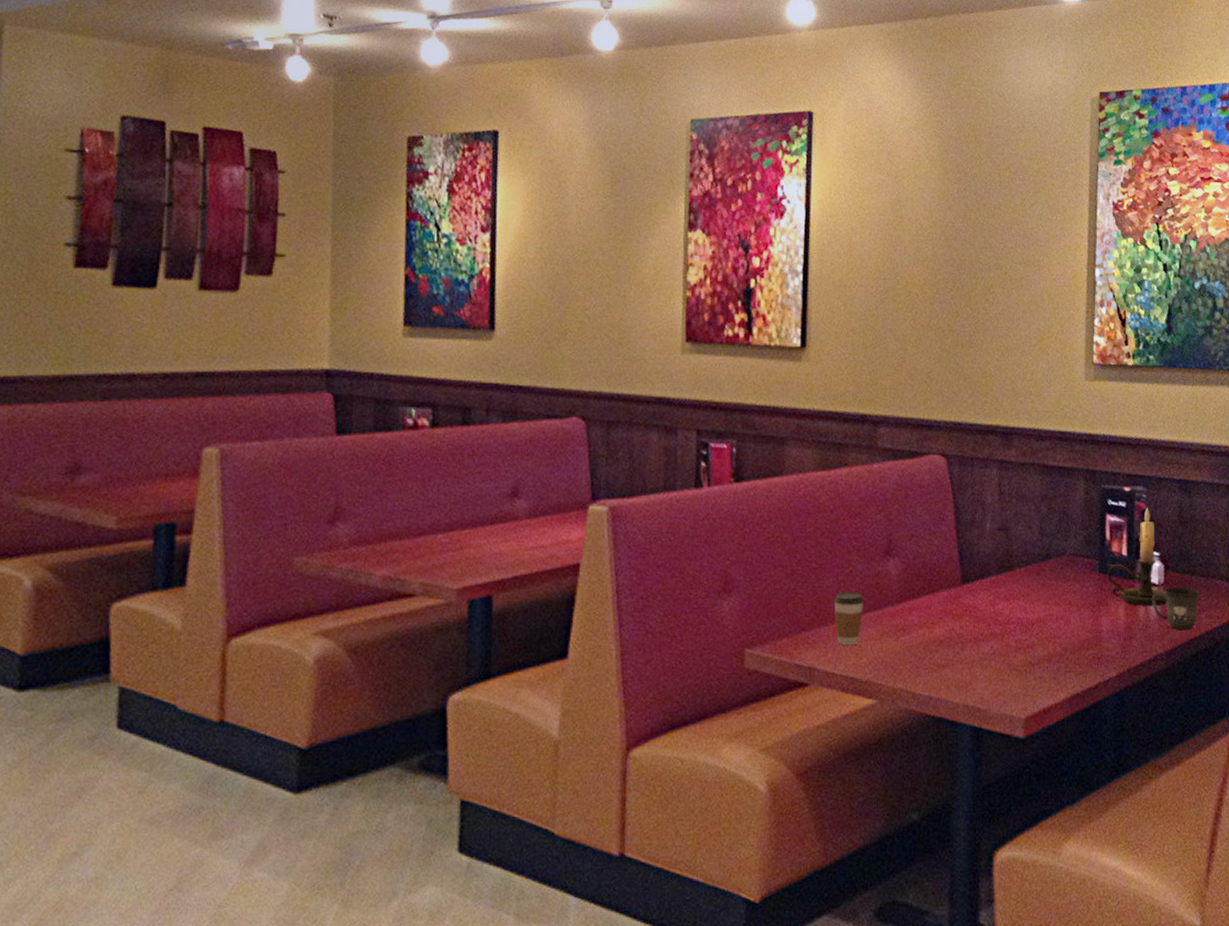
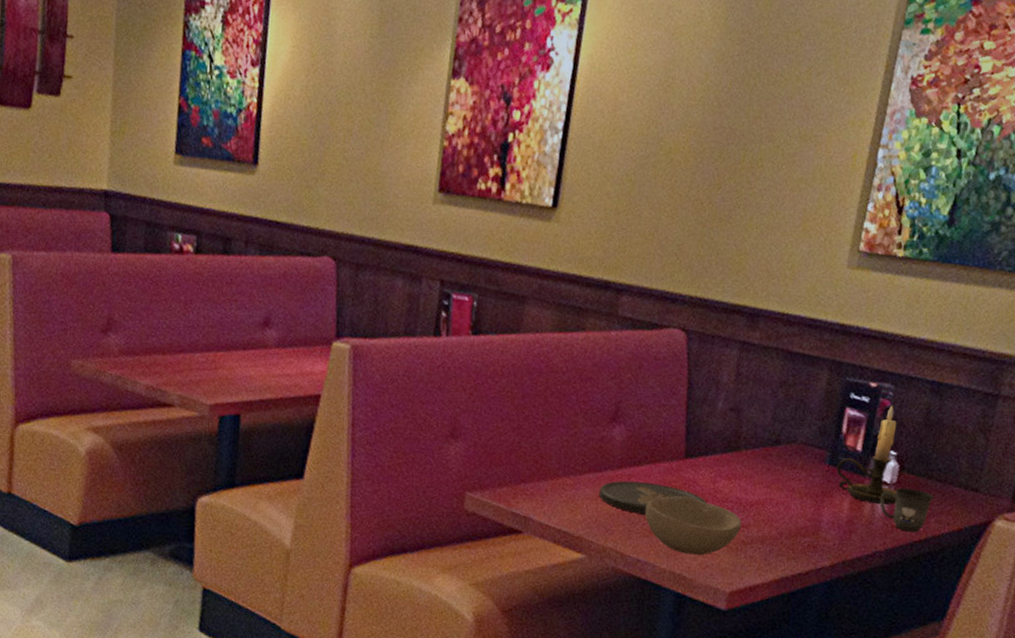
coffee cup: present [834,592,864,646] -> none [554,451,585,502]
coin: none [882,614,991,649] -> present [598,480,708,515]
bowl: none [930,623,1026,684] -> present [645,495,742,556]

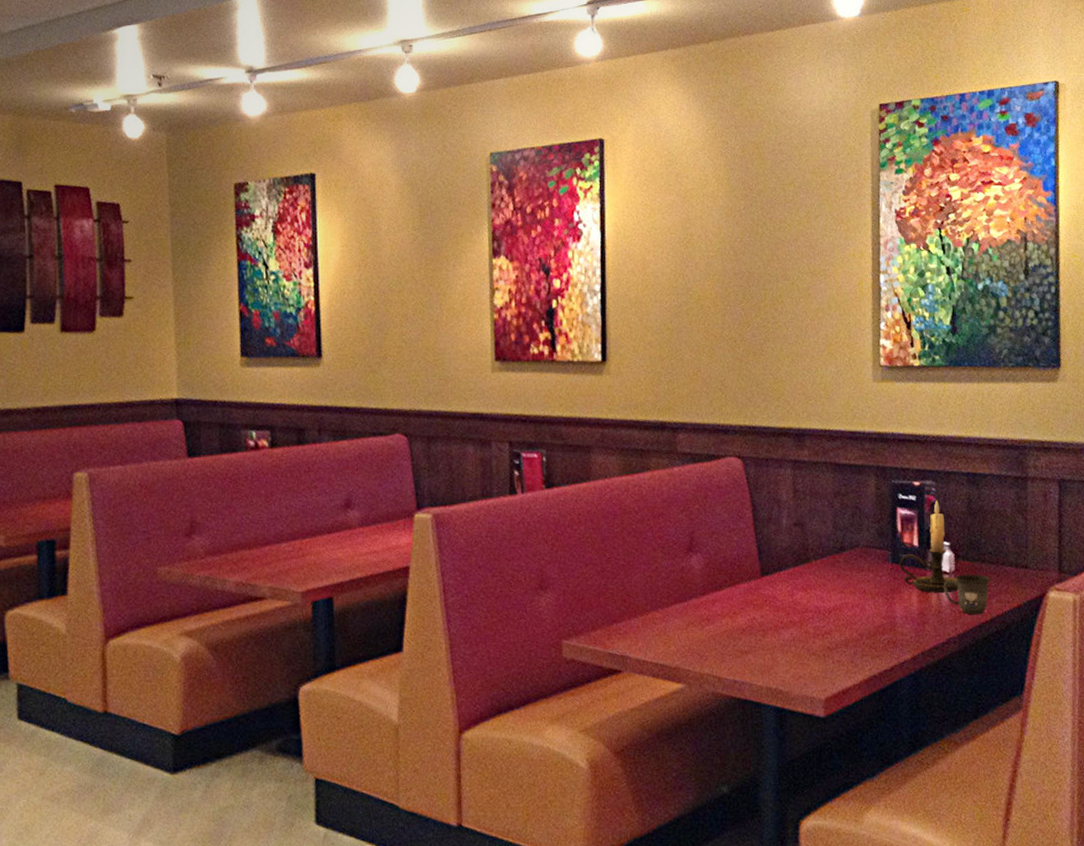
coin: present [598,480,708,515] -> none [687,605,790,637]
bowl: present [645,495,742,556] -> none [733,612,824,668]

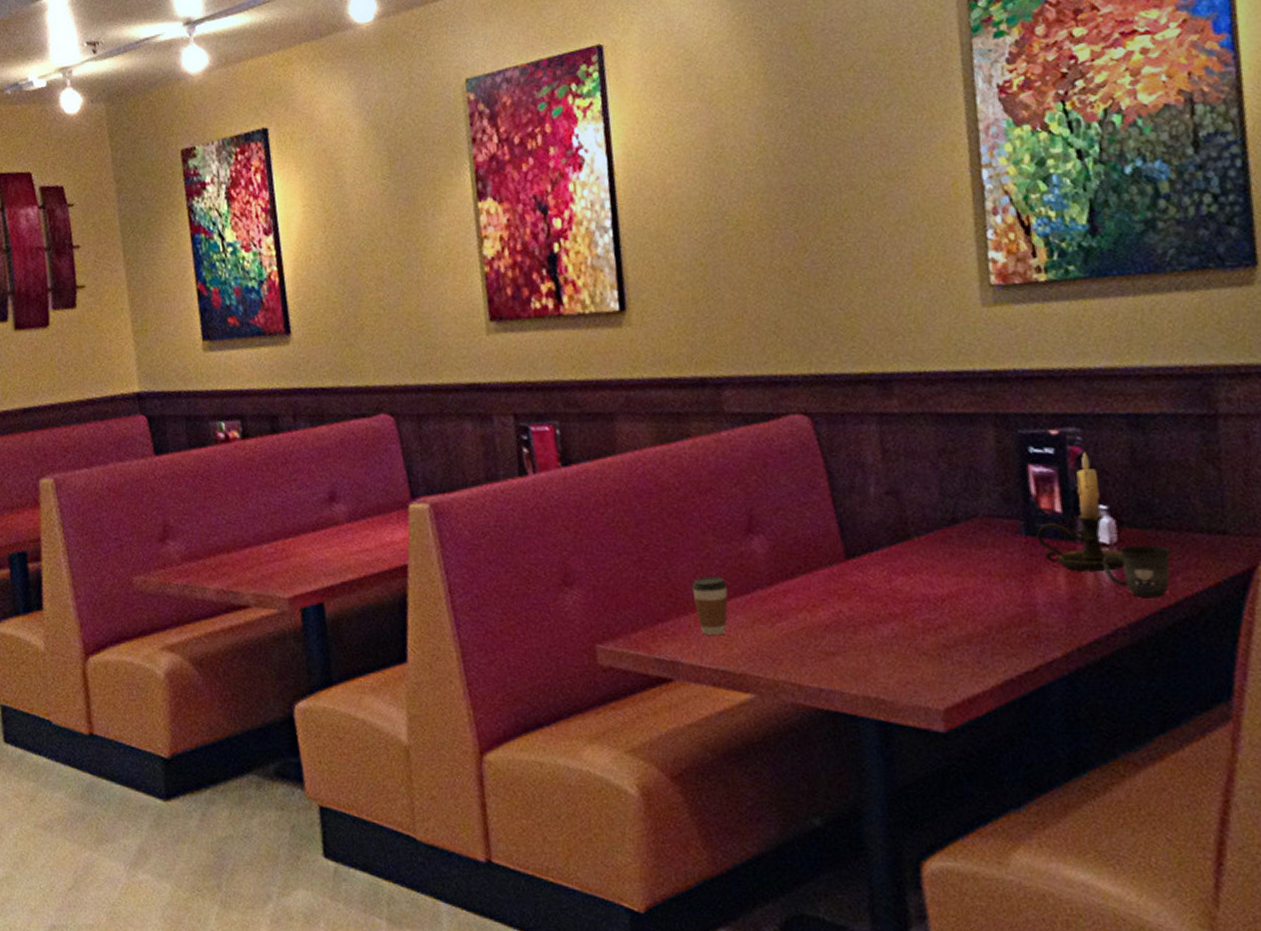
coffee cup: none [642,586,670,636] -> present [691,576,728,636]

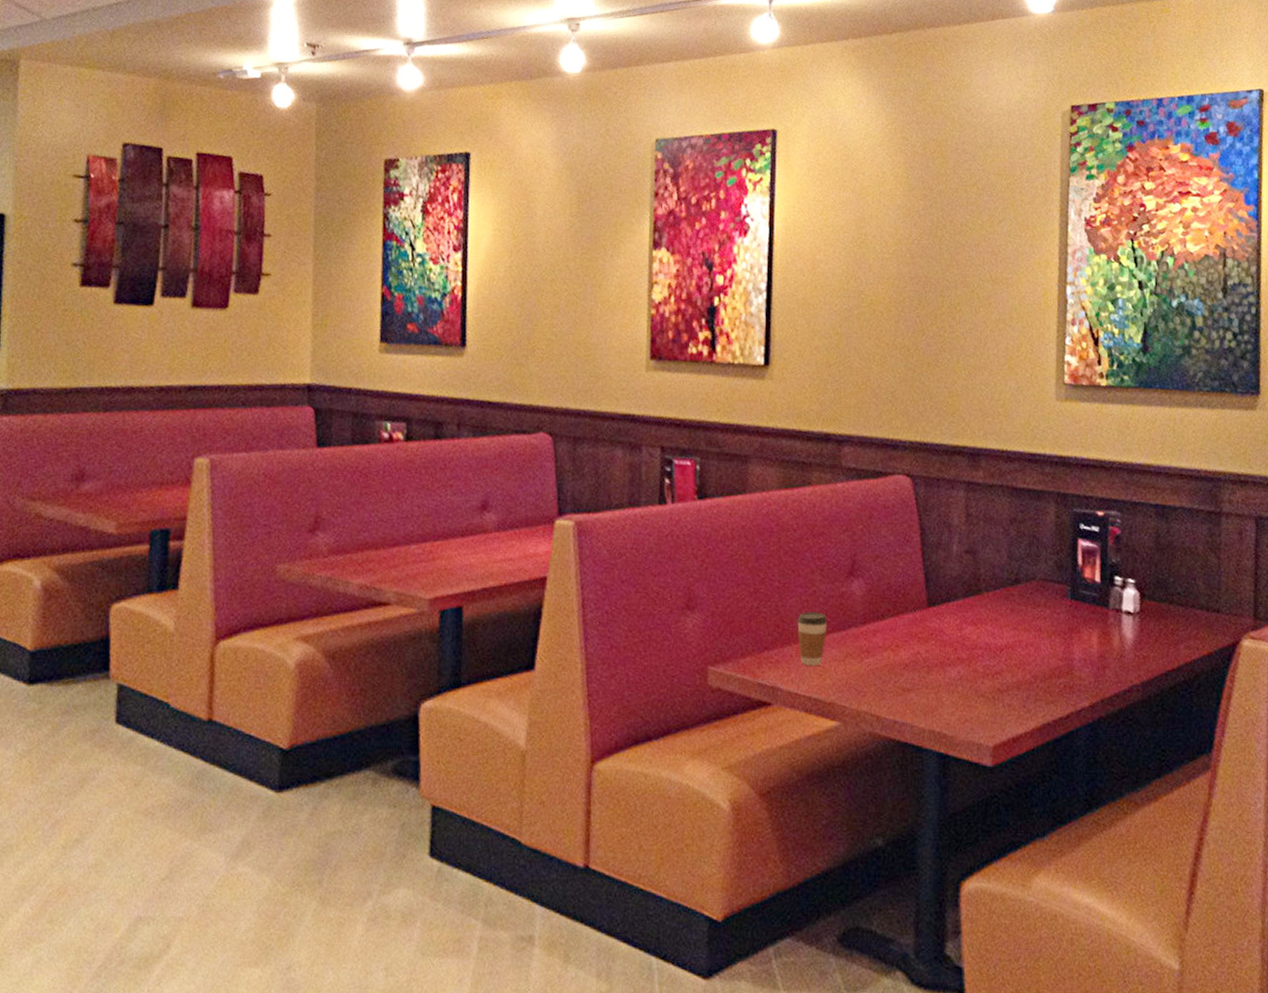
candle holder: present [1036,452,1124,572] -> none [1079,533,1143,636]
mug: present [1102,544,1171,598] -> none [1127,615,1178,662]

